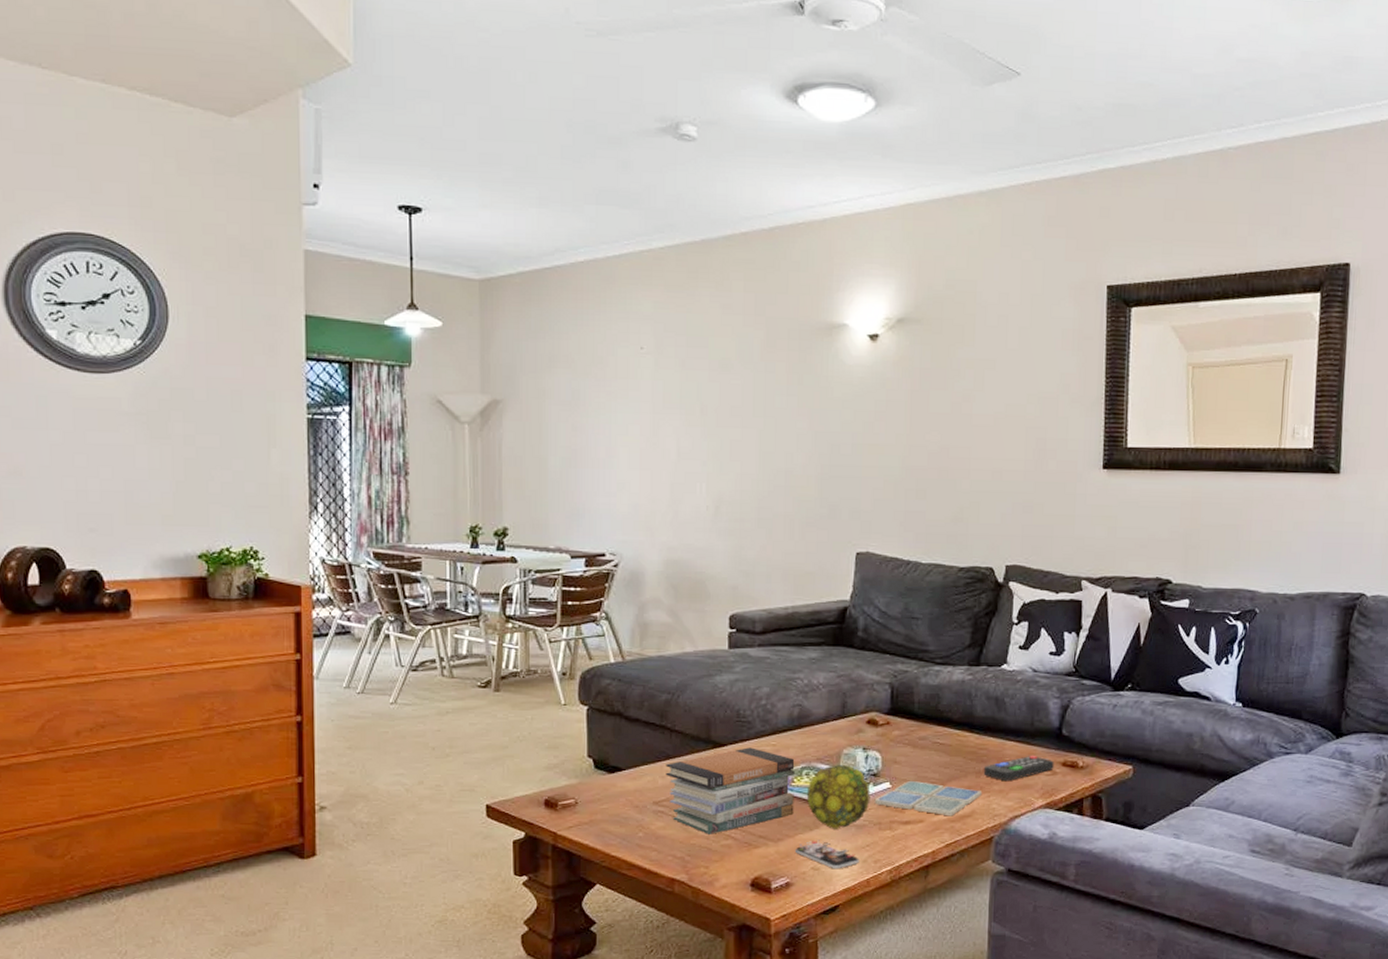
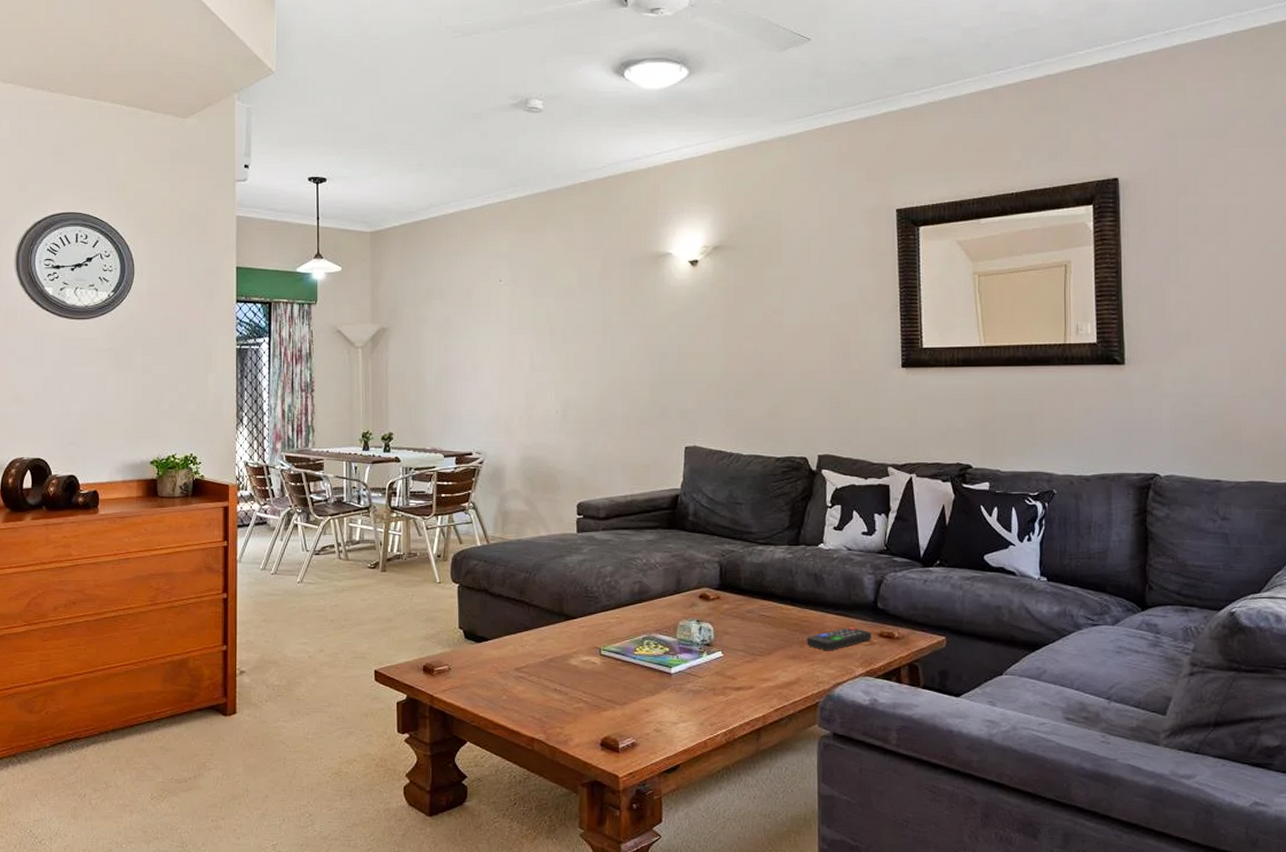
book stack: present [665,747,795,834] -> none [525,620,637,698]
smartphone: present [794,840,859,869] -> none [638,704,697,731]
decorative ball: present [806,764,871,829] -> none [648,635,705,694]
drink coaster: present [874,780,983,816] -> none [708,649,807,683]

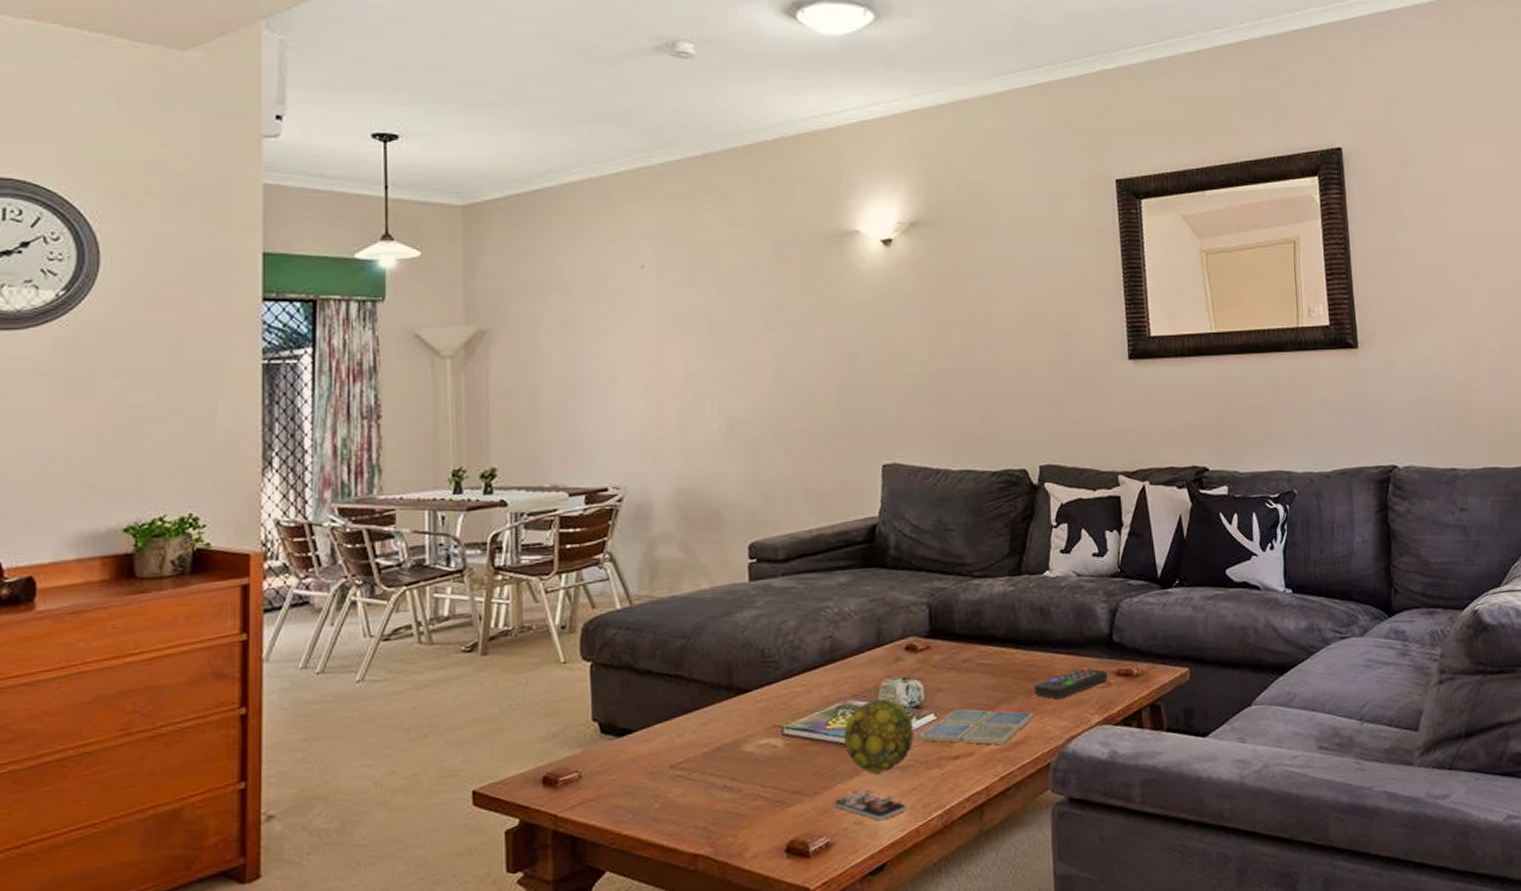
smartphone: none [638,704,697,731] -> present [833,788,907,821]
decorative ball: none [648,635,705,694] -> present [843,698,914,774]
drink coaster: none [708,649,807,683] -> present [919,708,1035,745]

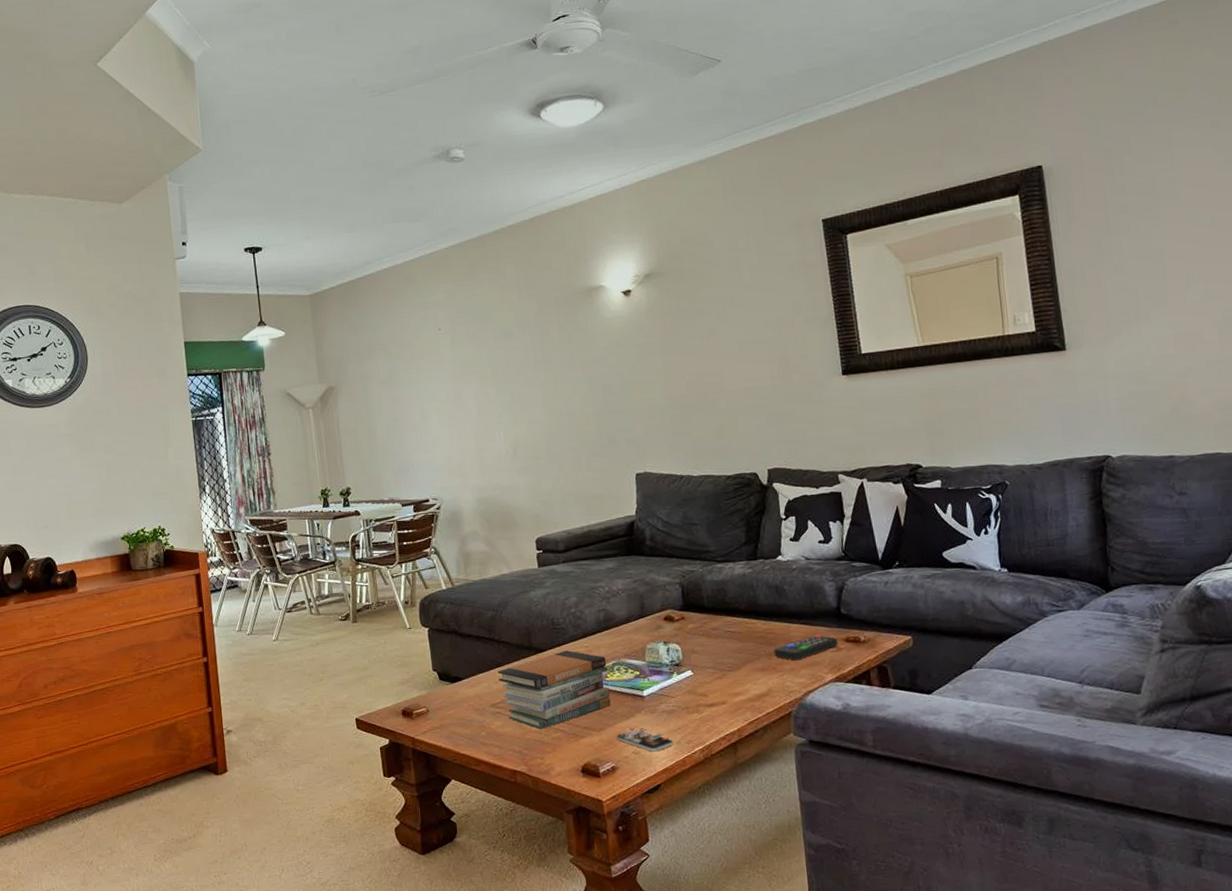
book stack: none [683,690,830,797] -> present [497,650,611,729]
decorative ball: present [843,698,914,774] -> none [620,657,676,716]
drink coaster: present [919,708,1035,745] -> none [680,667,776,696]

